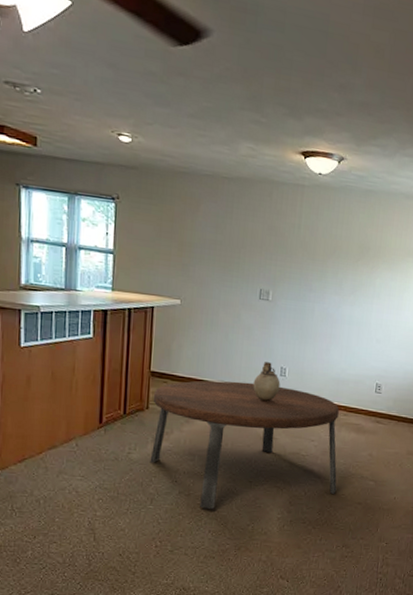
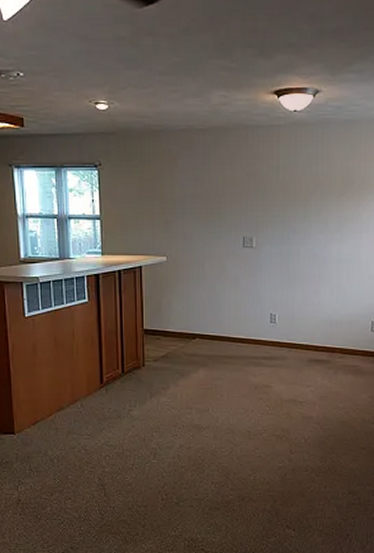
dining table: present [150,380,339,509] -> none [148,332,338,461]
vase: present [253,362,281,402] -> none [244,310,271,350]

